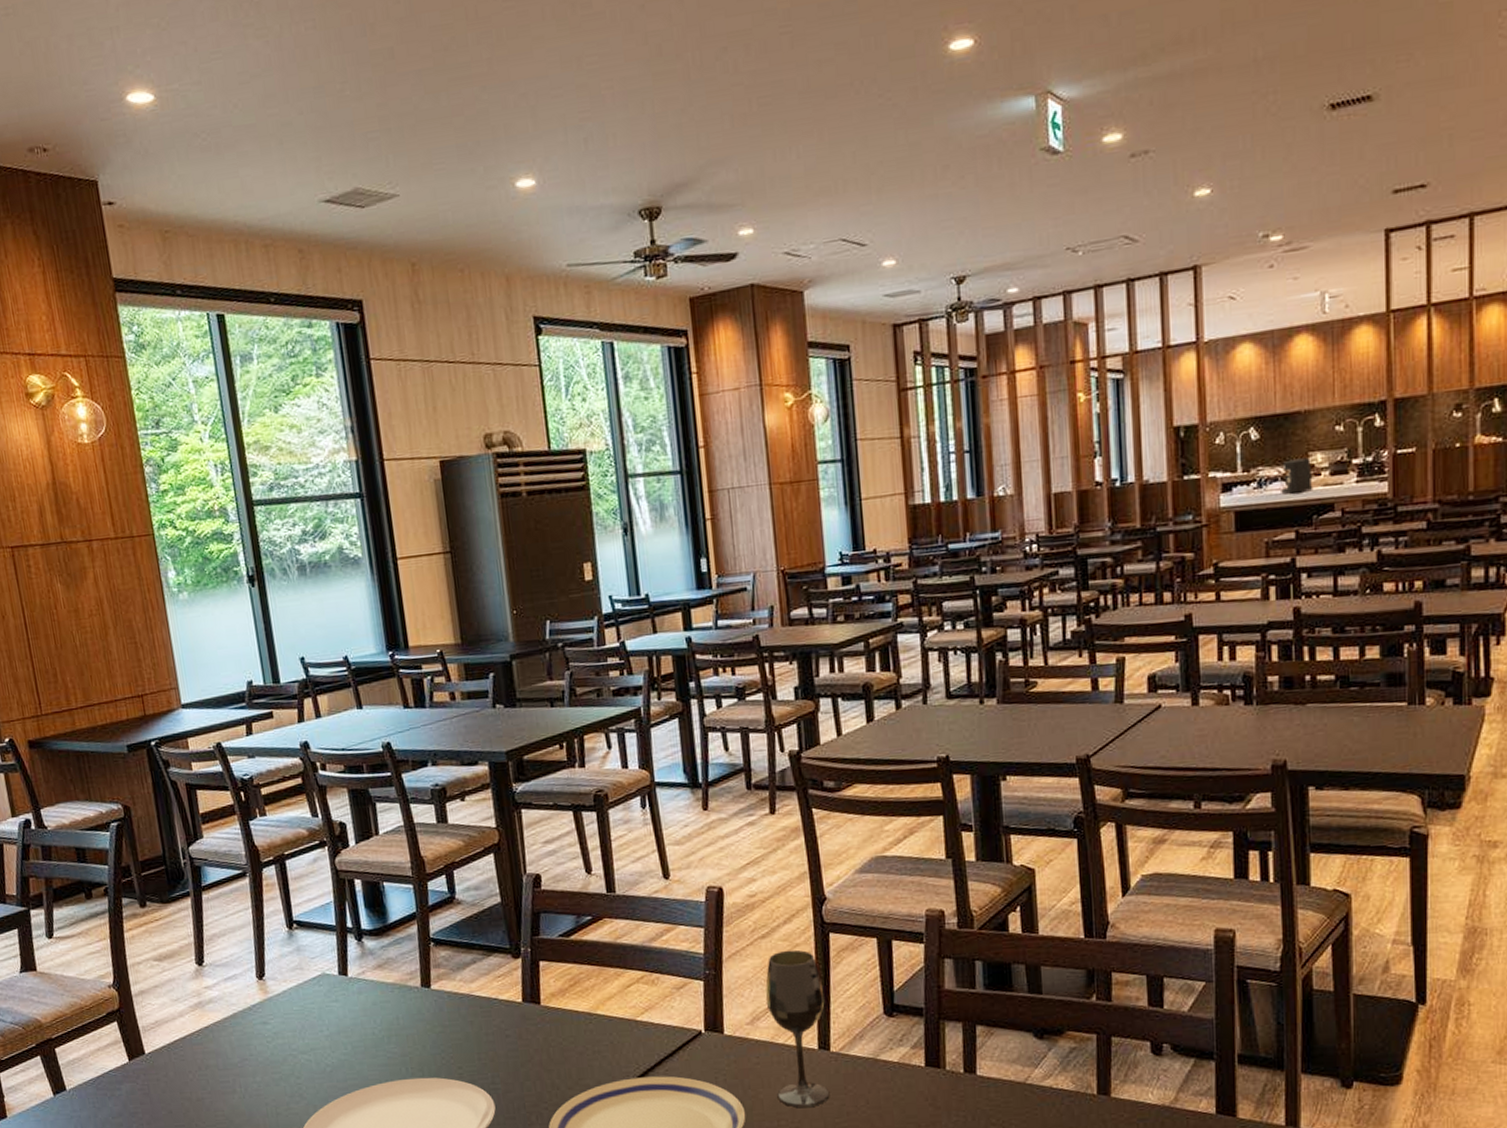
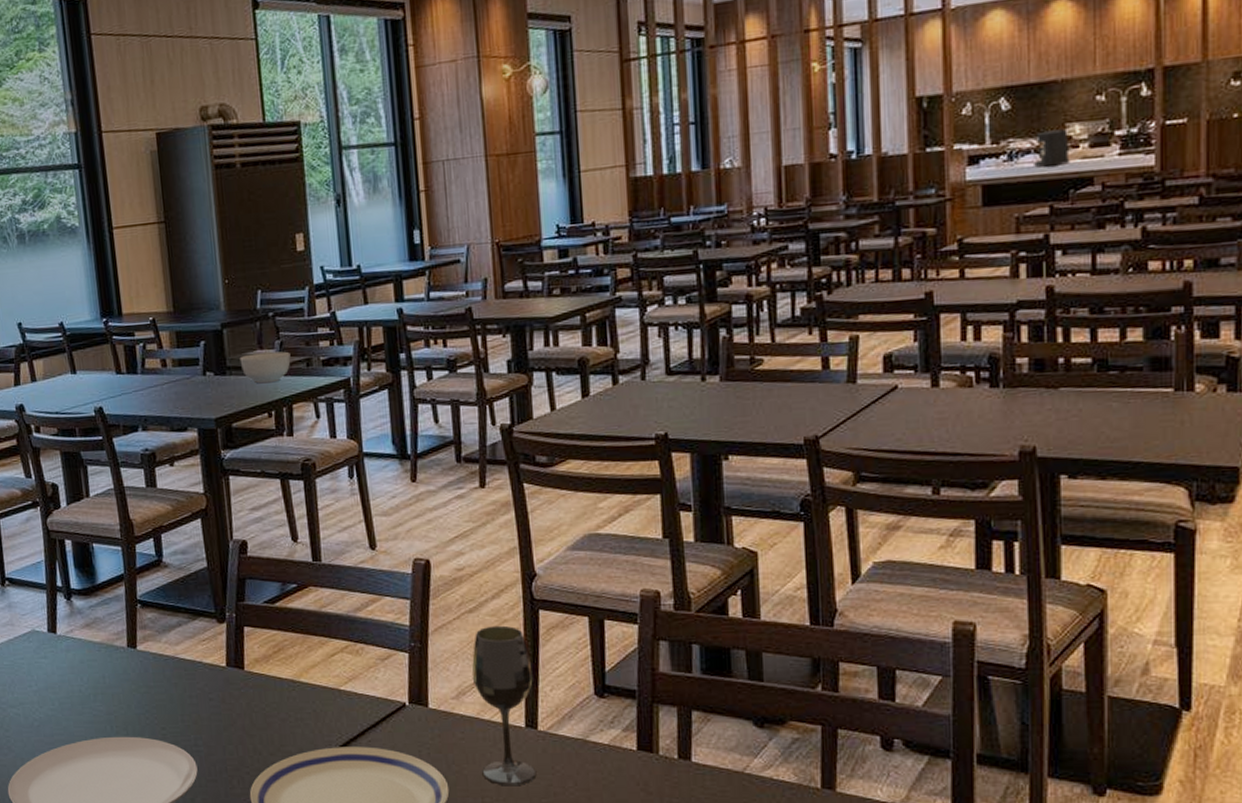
bowl: none [529,682,581,716] -> present [239,351,291,384]

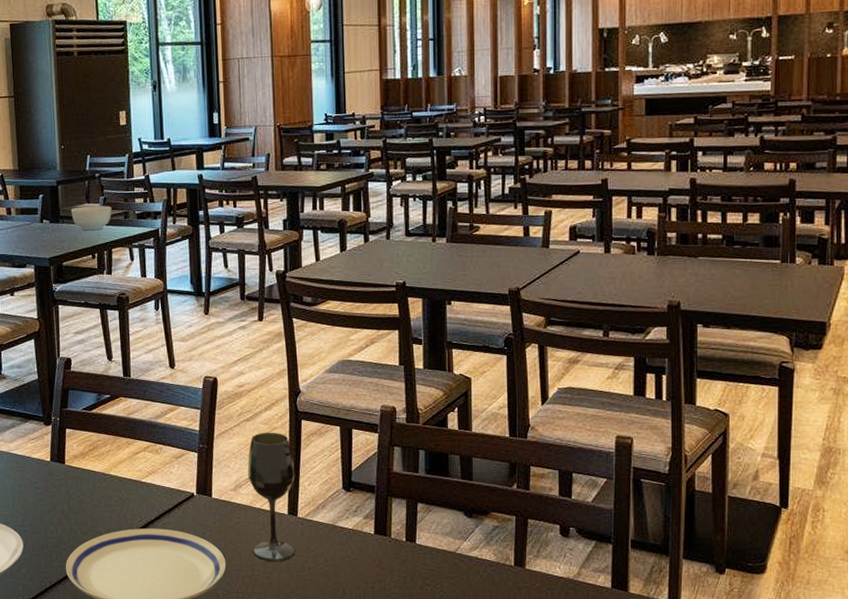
coffee maker: present [1034,128,1070,168] -> none [684,59,710,87]

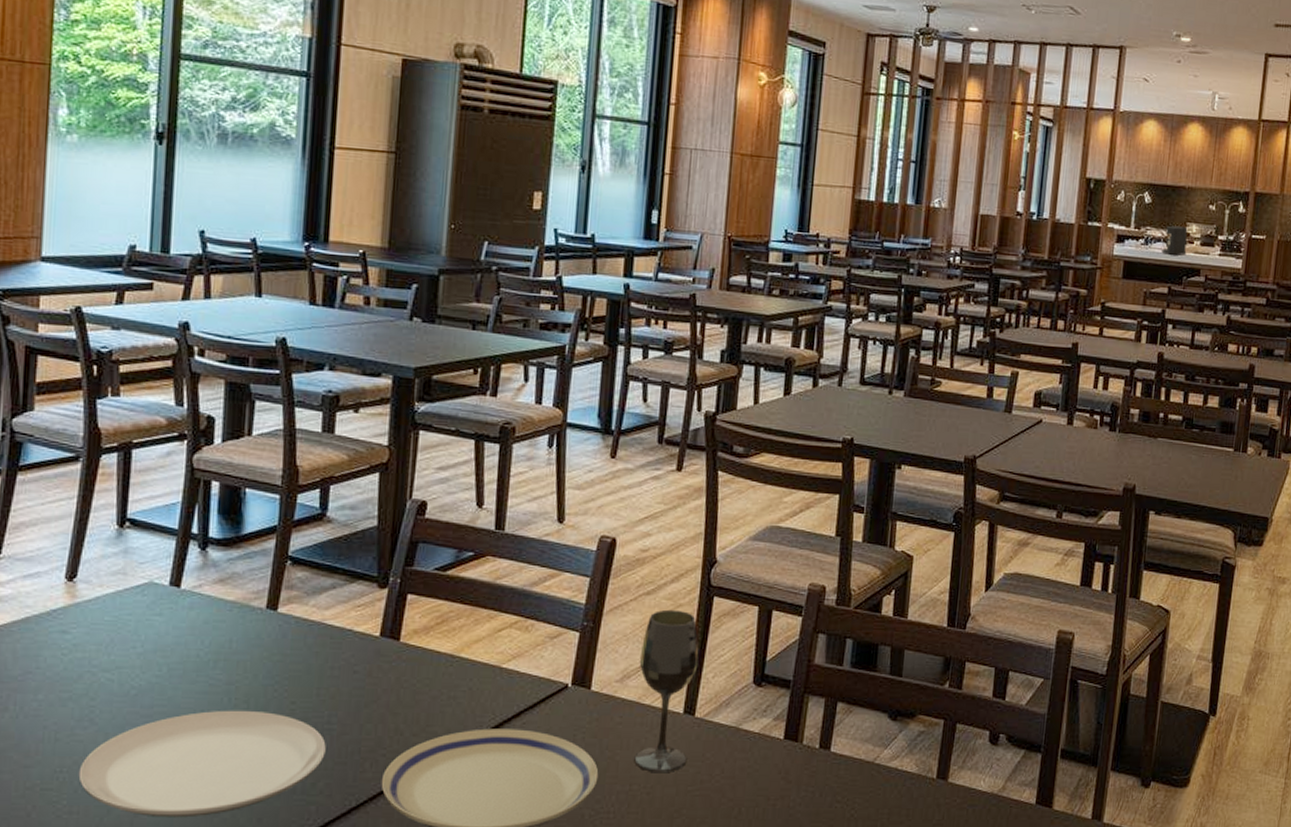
bowl: present [71,205,112,231] -> none [452,305,508,339]
coffee maker: none [684,59,710,87] -> present [1162,225,1188,256]

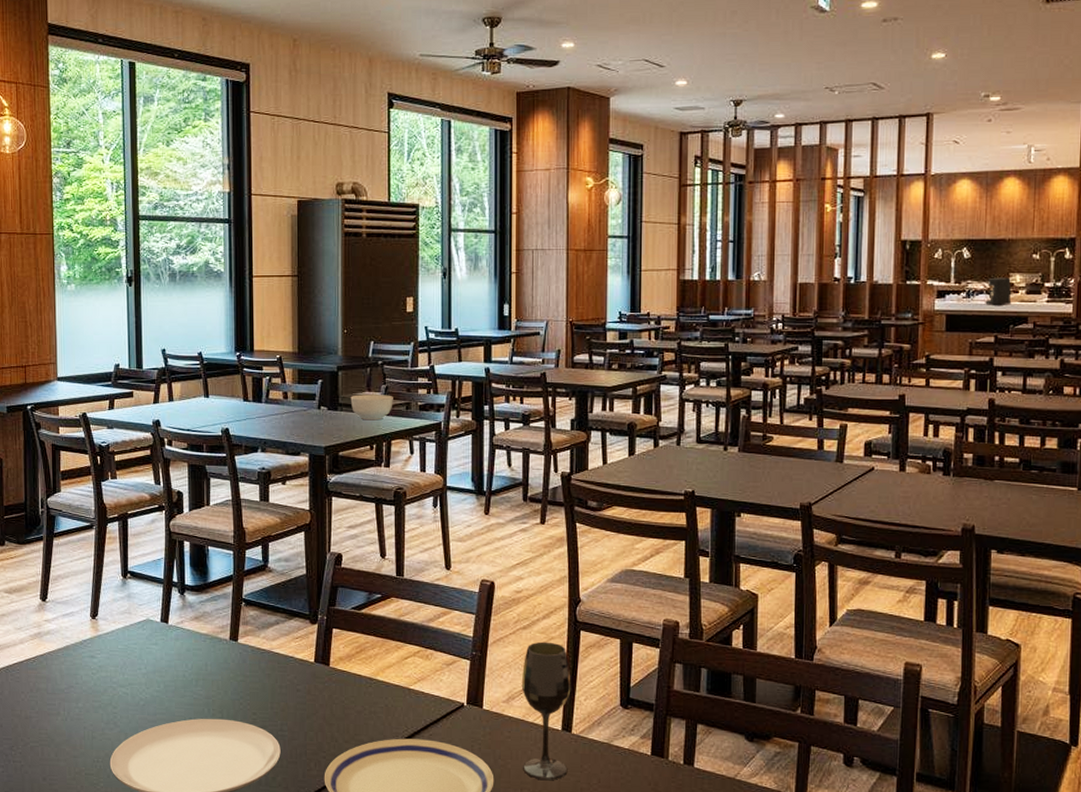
bowl: none [452,305,508,339] -> present [350,394,393,421]

